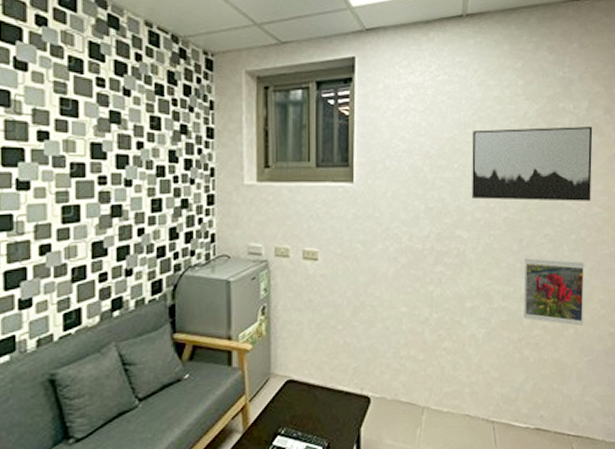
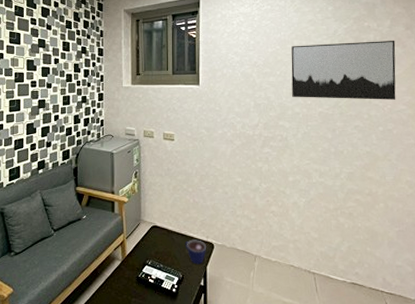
cup: none [331,393,360,427] -> present [185,239,206,265]
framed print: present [523,258,585,326] -> none [337,145,393,201]

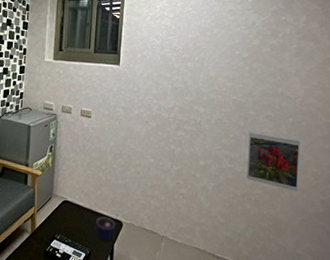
wall art: present [291,40,396,100] -> none [208,33,310,93]
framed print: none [337,145,393,201] -> present [247,133,300,191]

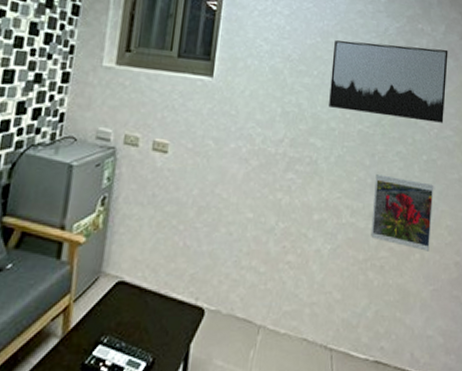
cup: present [94,216,115,242] -> none [162,302,193,341]
wall art: none [208,33,310,93] -> present [329,40,448,123]

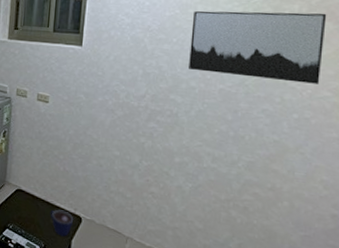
cup: none [162,302,193,341] -> present [50,209,73,237]
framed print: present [371,174,434,251] -> none [233,128,307,201]

